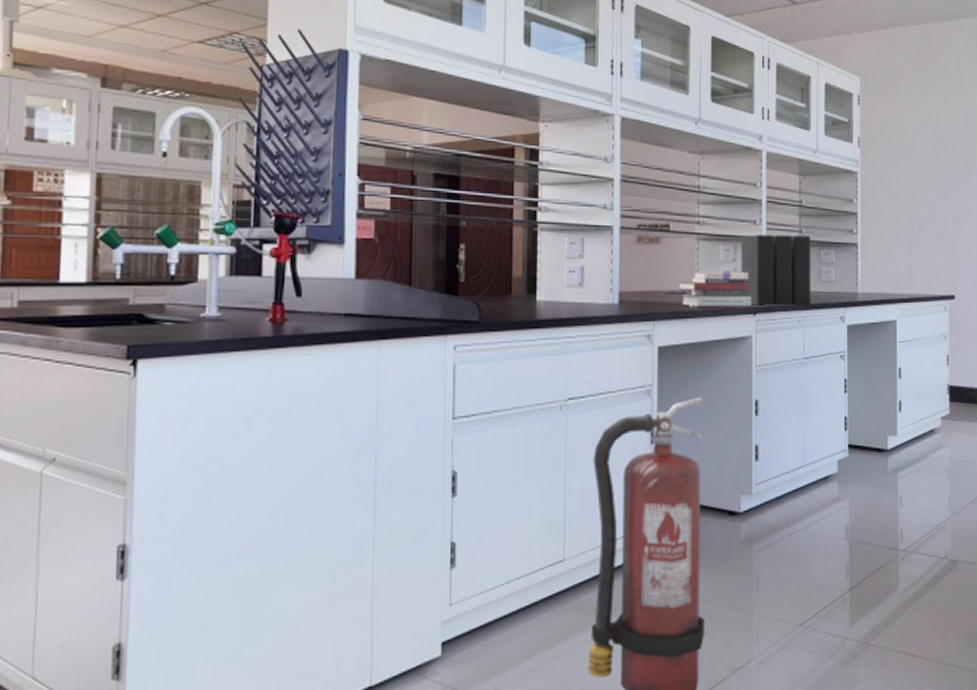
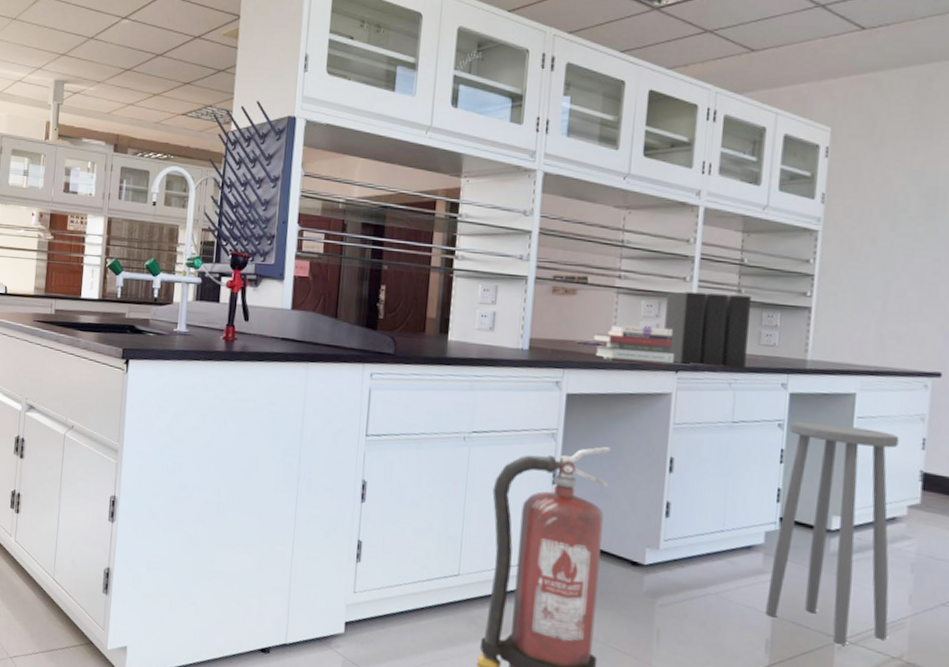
stool: none [844,350,935,555] -> present [766,421,900,645]

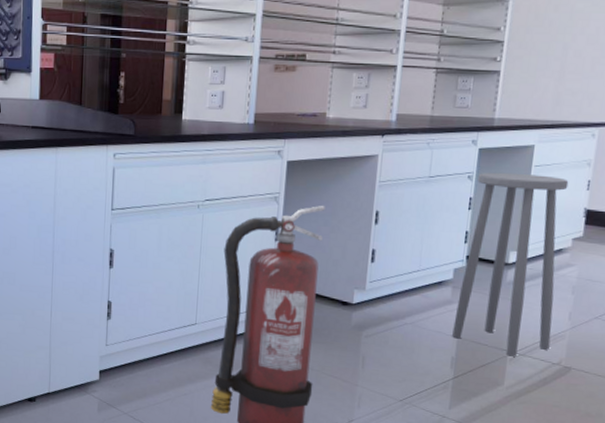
books: present [592,325,674,367] -> none [310,96,381,132]
books: present [665,291,752,369] -> none [373,63,450,130]

